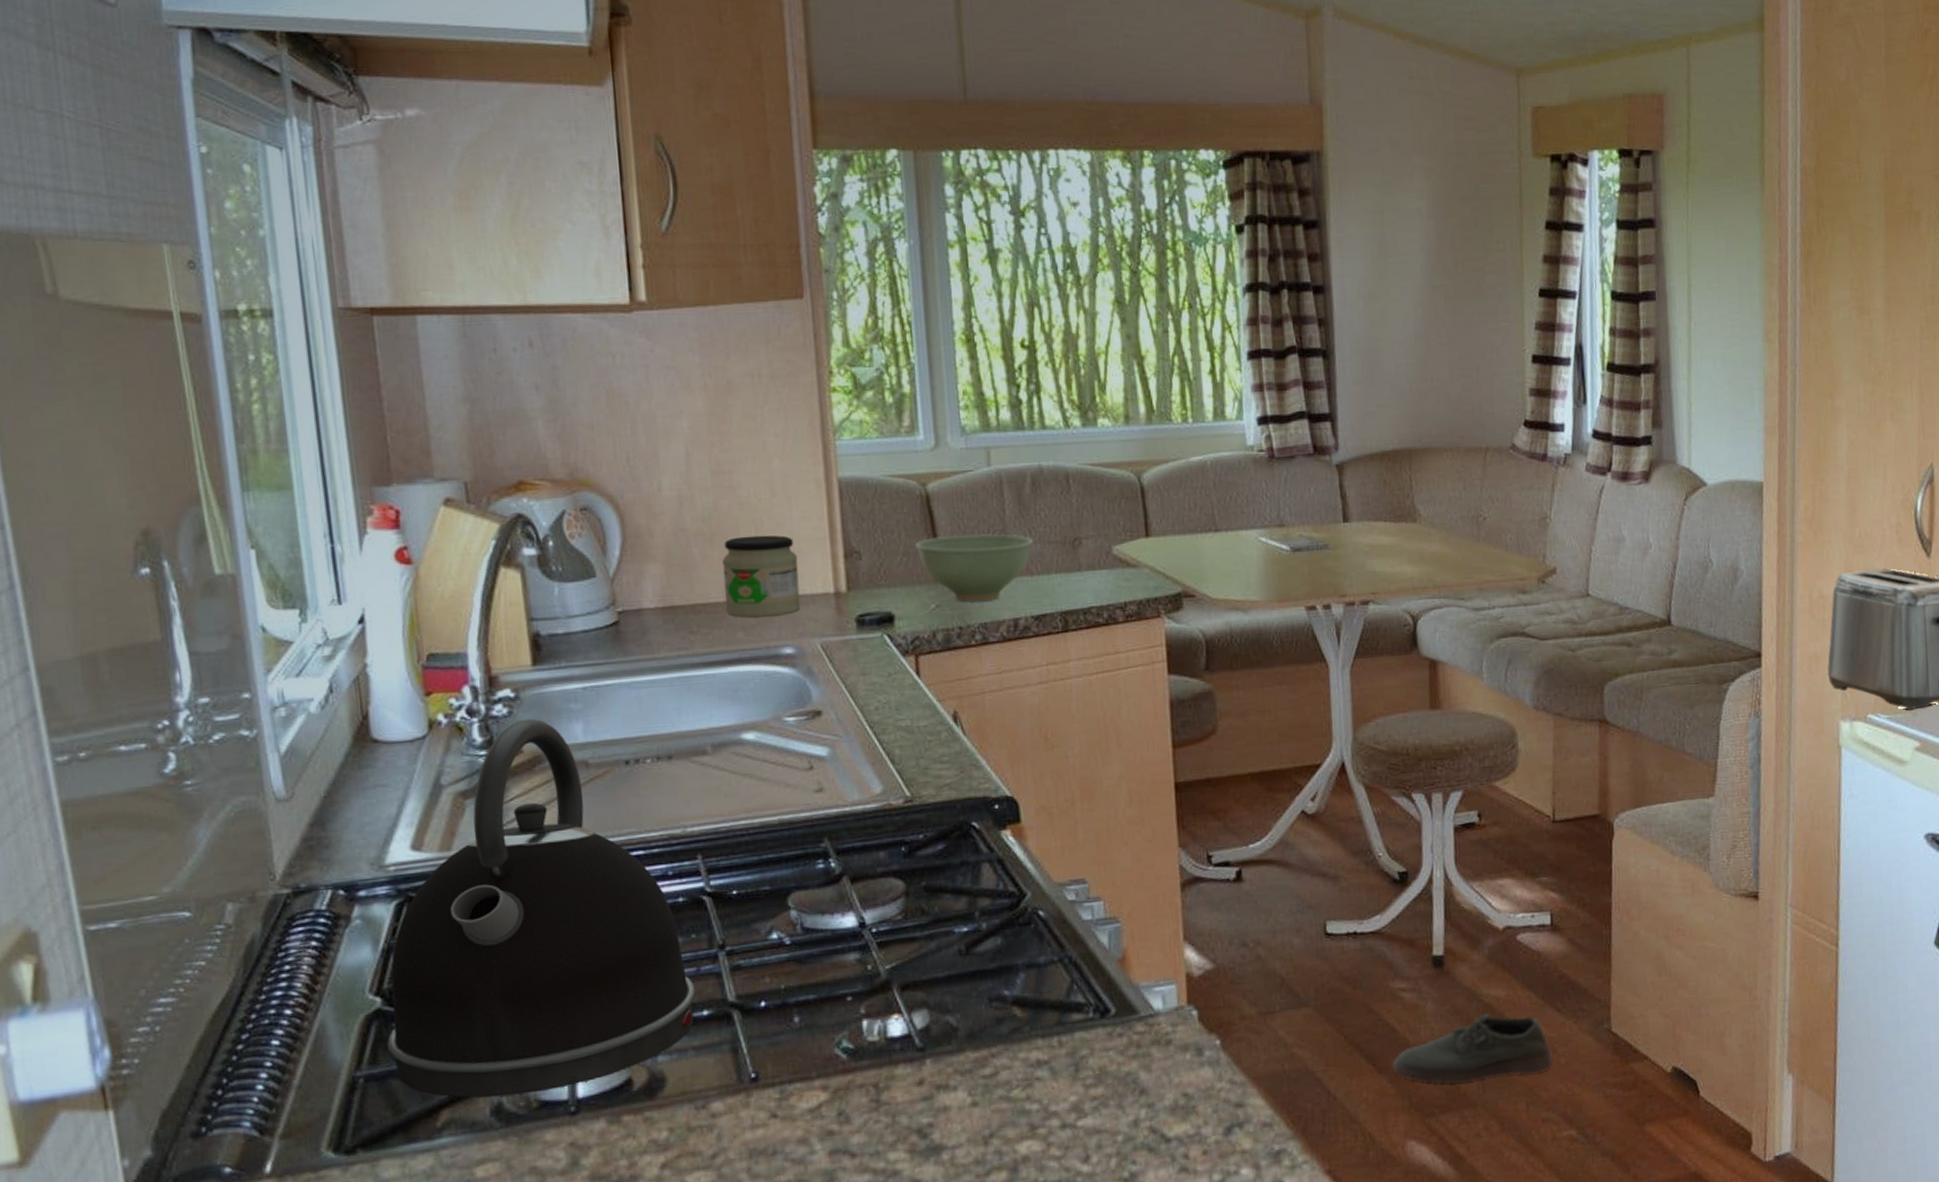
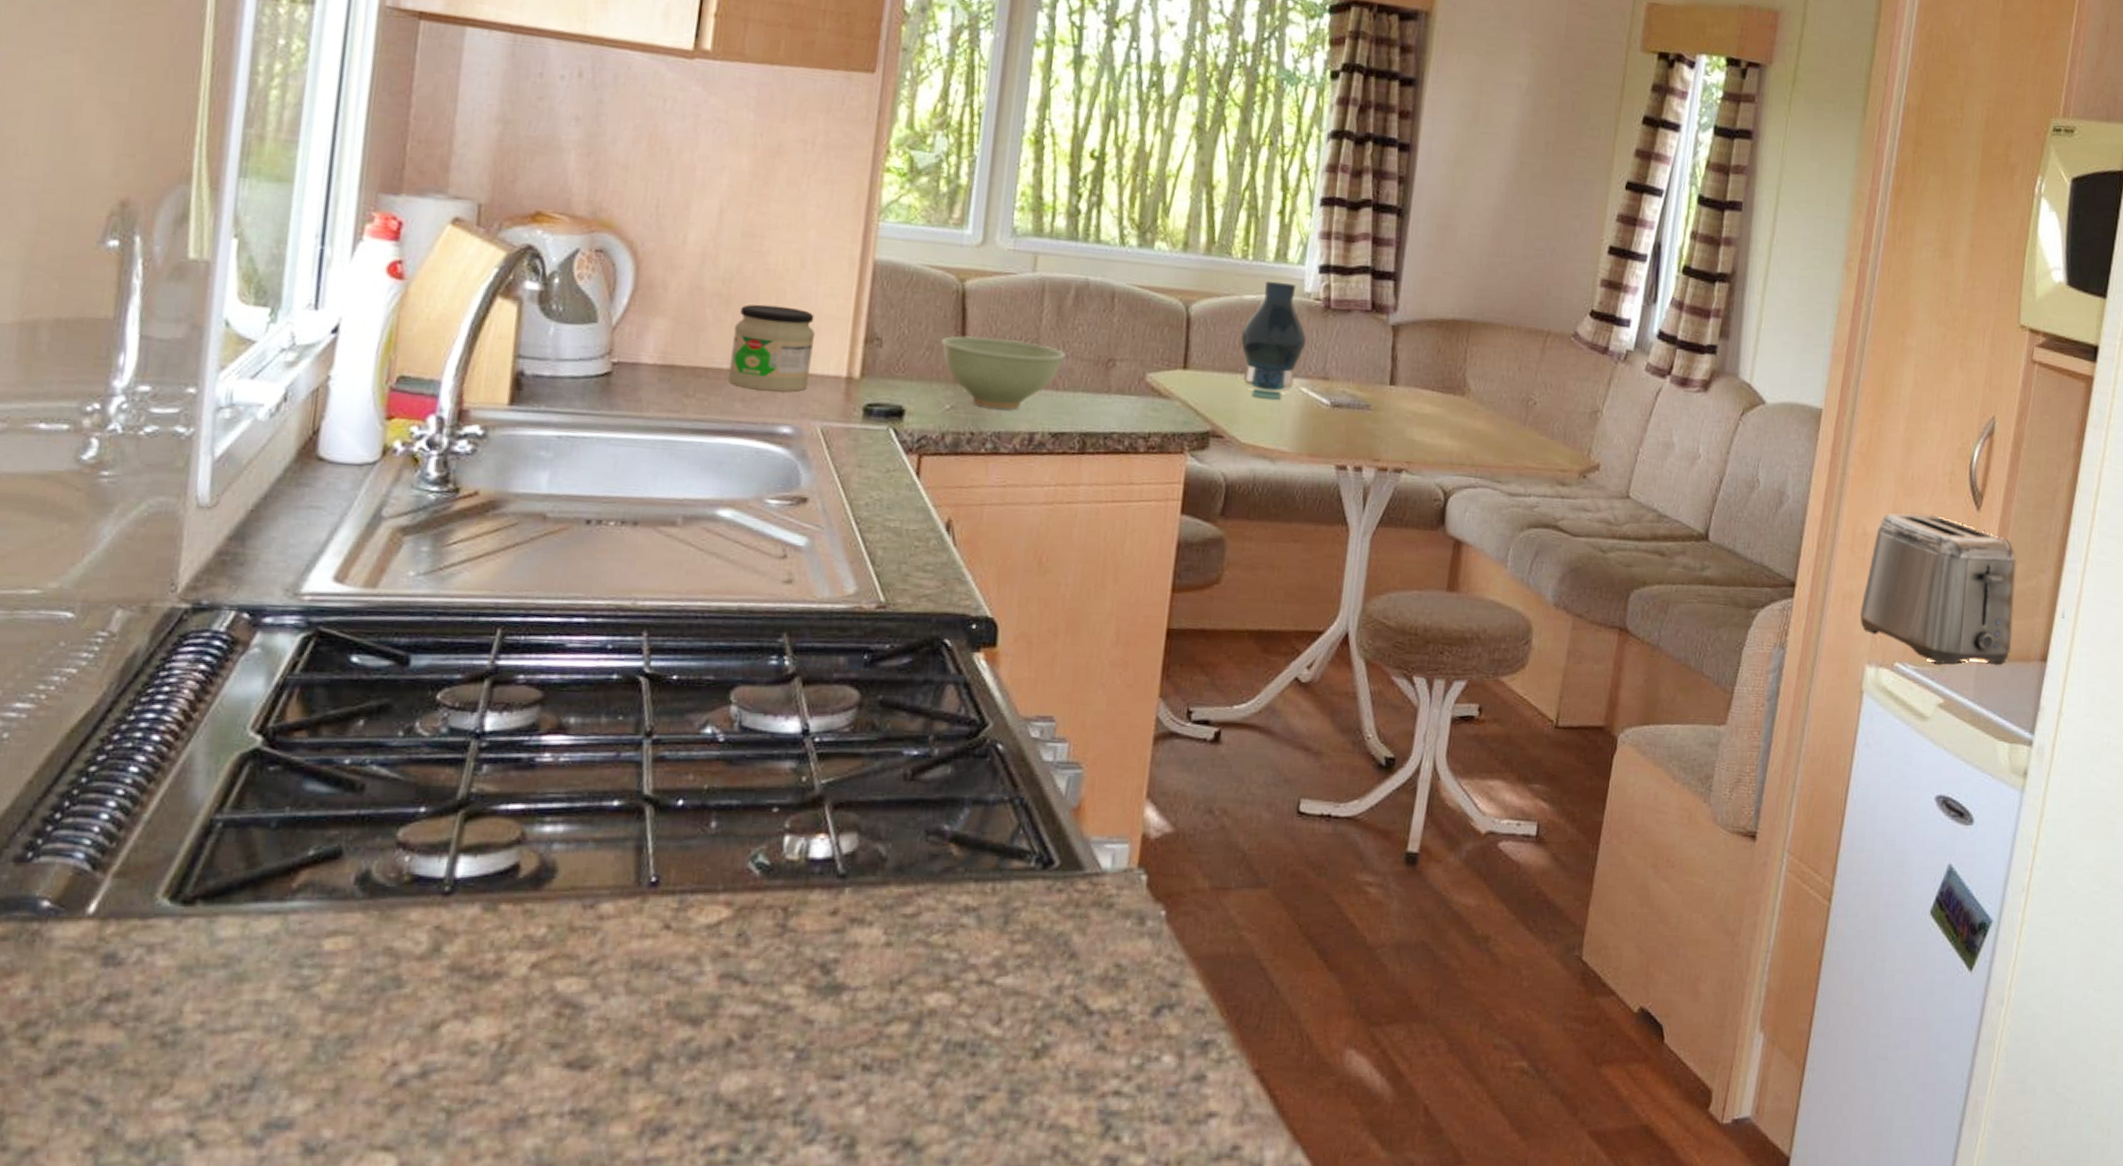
kettle: present [387,718,696,1098] -> none [257,459,611,865]
vase: none [1195,439,1257,555] -> present [1241,280,1306,401]
shoe: present [1392,1013,1552,1084] -> none [1344,922,1515,994]

